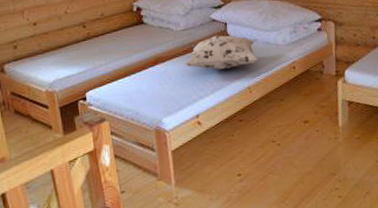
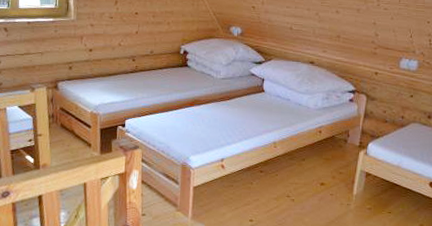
decorative pillow: present [185,35,259,70] -> none [219,89,288,122]

